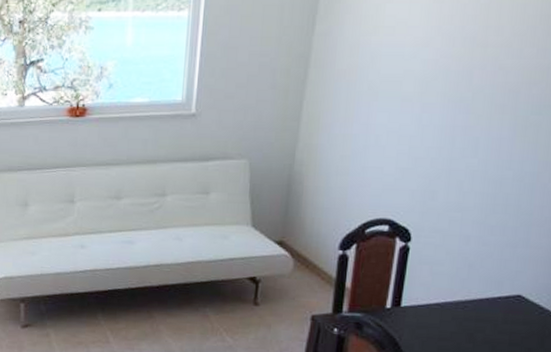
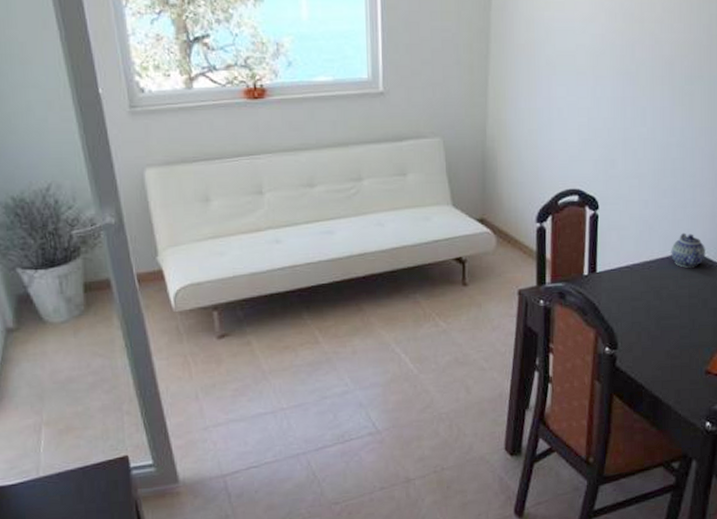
teapot: none [492,274,536,313] -> present [671,233,705,268]

